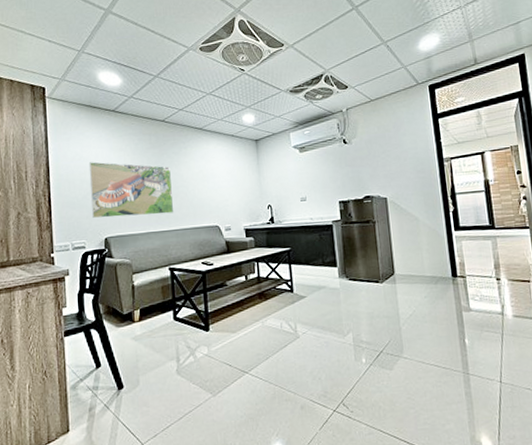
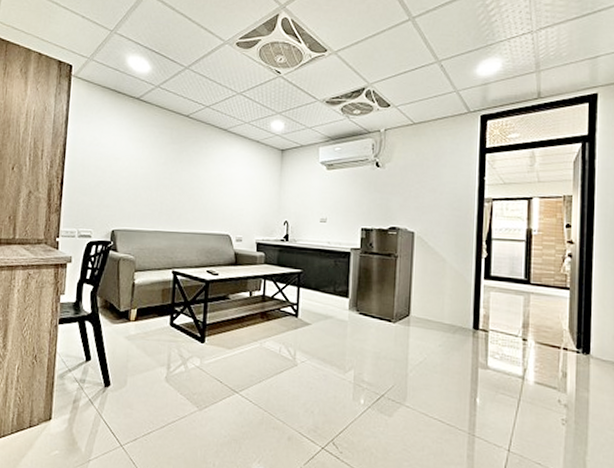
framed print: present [88,162,174,219] -> none [102,149,188,215]

